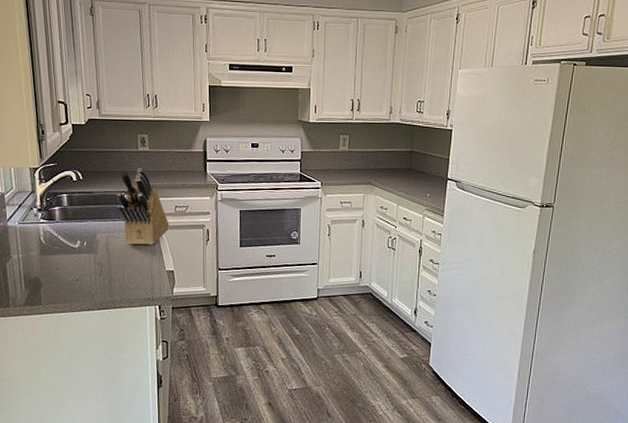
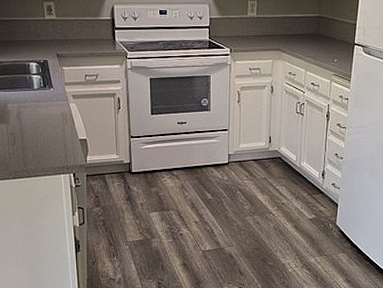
knife block: present [116,168,169,245] -> none [25,36,80,115]

